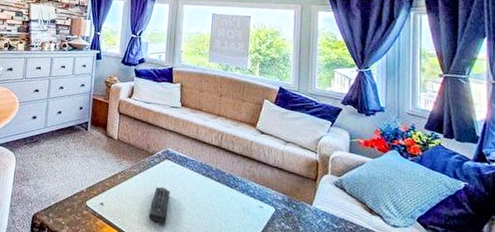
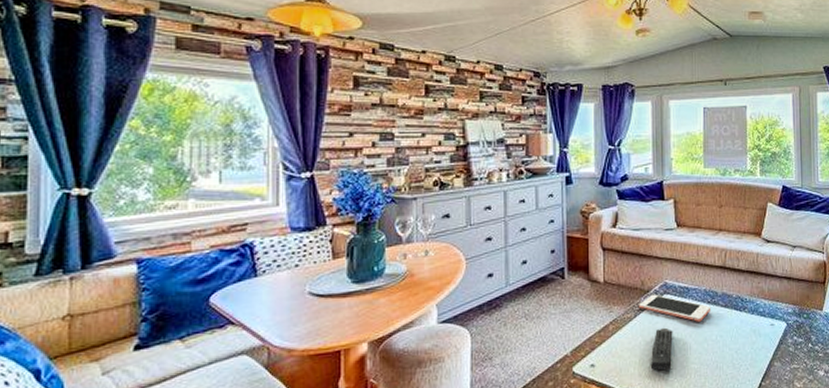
cell phone: none [144,157,206,189] -> present [639,294,712,322]

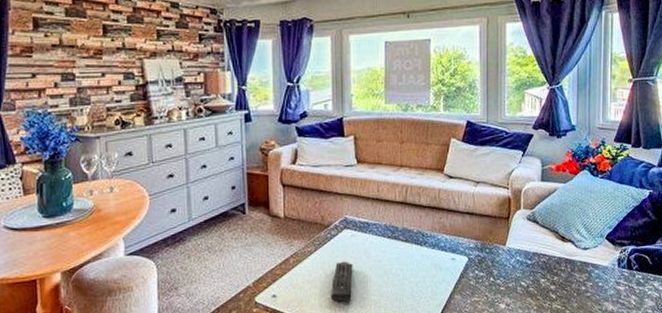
cell phone: present [639,294,712,322] -> none [319,229,392,256]

